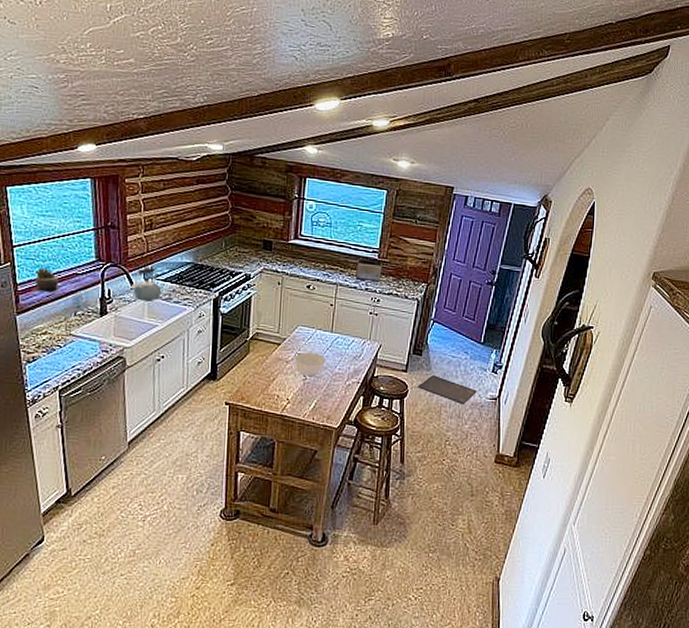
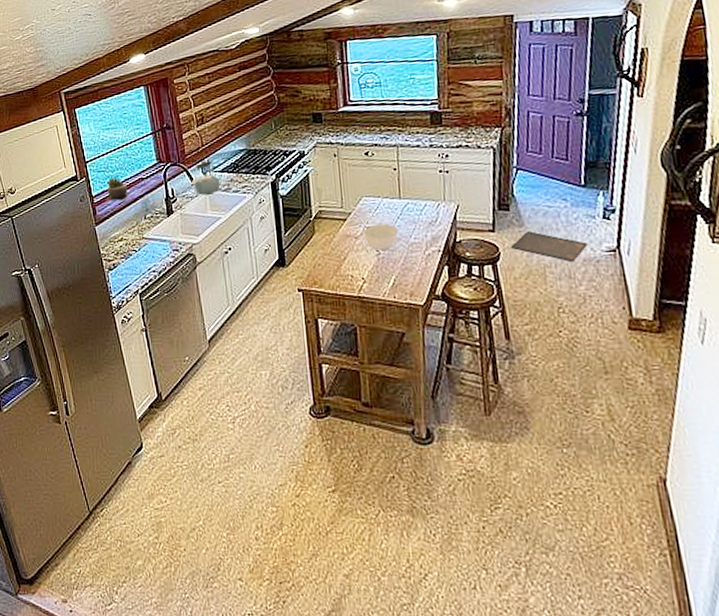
toaster: present [355,259,383,282] -> none [415,113,447,138]

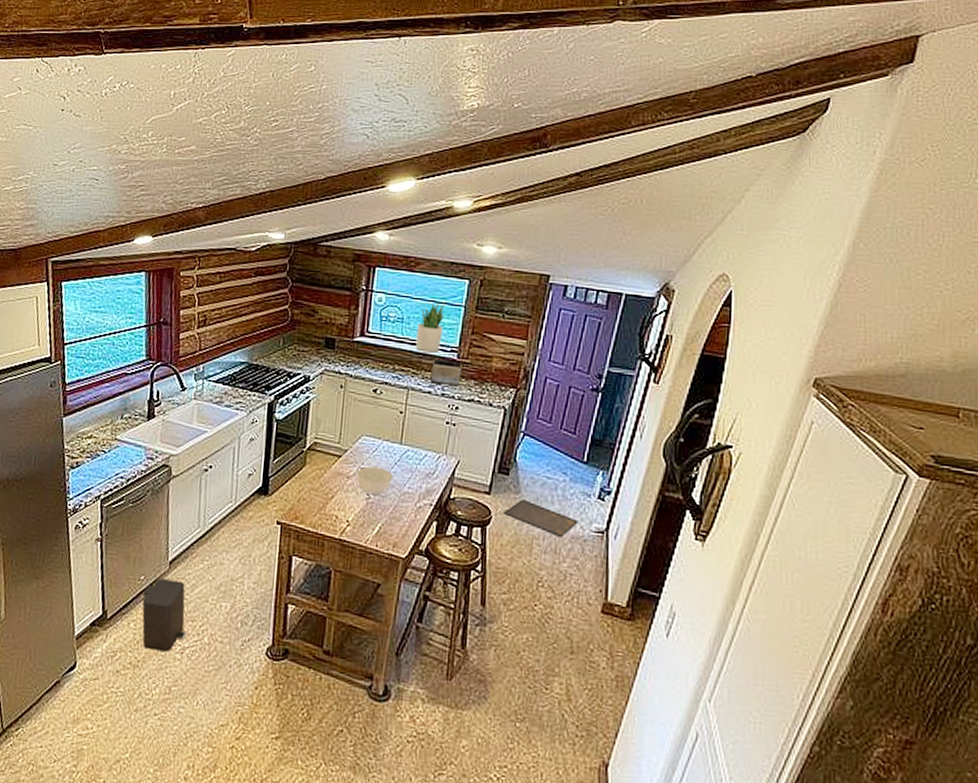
succulent plant: present [106,177,132,201] -> none [81,366,112,394]
pedal bin: none [190,356,236,424] -> present [142,578,188,652]
kettle: present [191,161,221,195] -> none [180,367,213,405]
planter: none [395,60,421,110] -> present [415,302,445,353]
toaster: none [415,113,447,138] -> present [430,359,464,387]

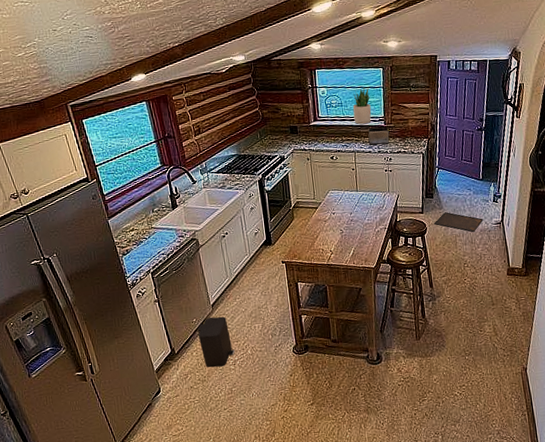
bowl: present [357,466,392,495] -> none [331,210,356,230]

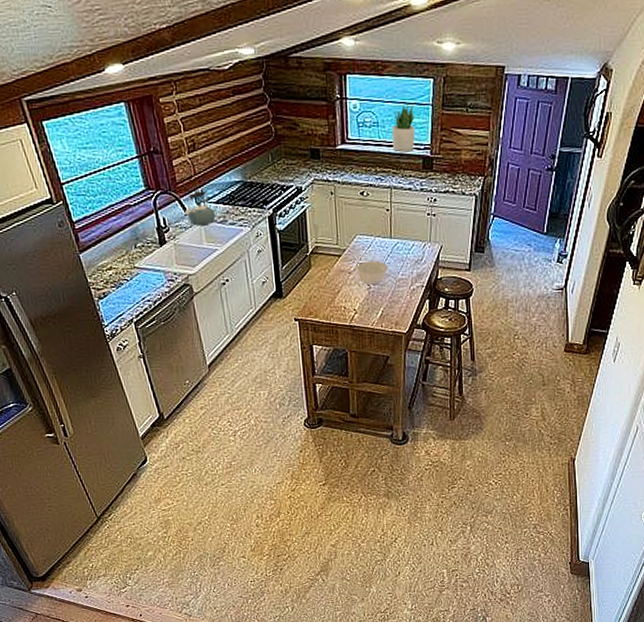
kettle: none [191,164,217,192] -> present [184,191,216,226]
pedal bin: present [197,316,236,368] -> none [190,379,236,438]
bowl: none [331,210,356,230] -> present [356,260,387,285]
toaster: present [367,127,390,146] -> none [408,157,437,181]
doormat: present [434,212,483,232] -> none [483,271,543,297]

